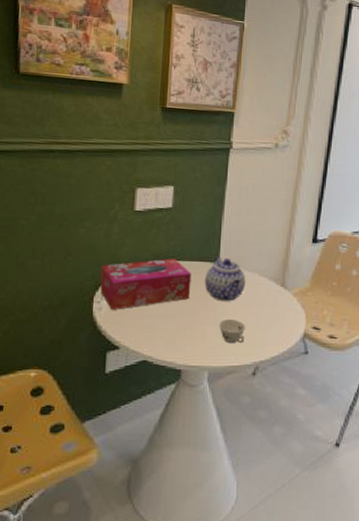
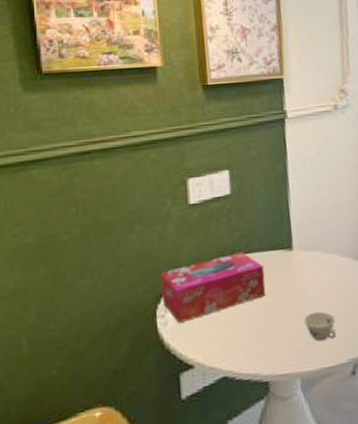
teapot: present [205,256,246,302] -> none [279,241,327,294]

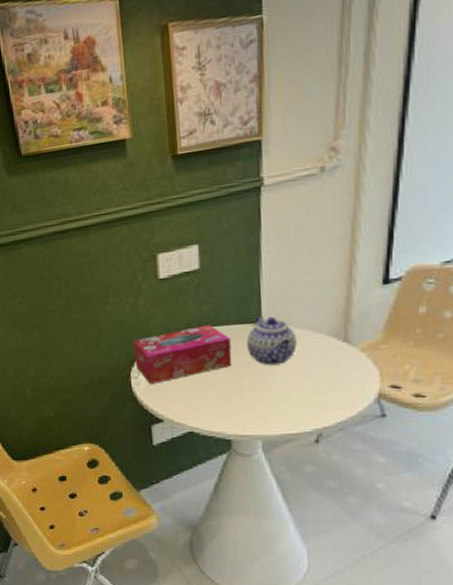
teapot: none [279,241,327,294] -> present [247,316,297,366]
teacup: present [304,311,336,342] -> none [269,383,302,411]

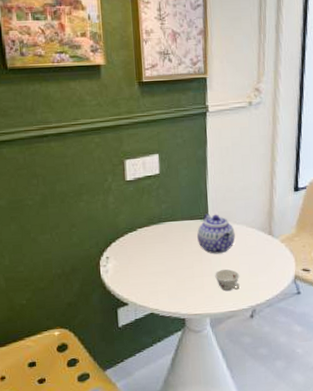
tissue box: present [133,324,232,384] -> none [103,220,185,271]
teacup: none [269,383,302,411] -> present [215,269,240,292]

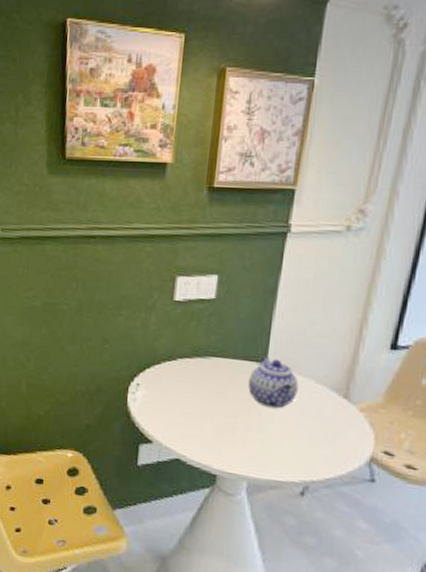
teacup: present [215,269,240,292] -> none [262,427,296,458]

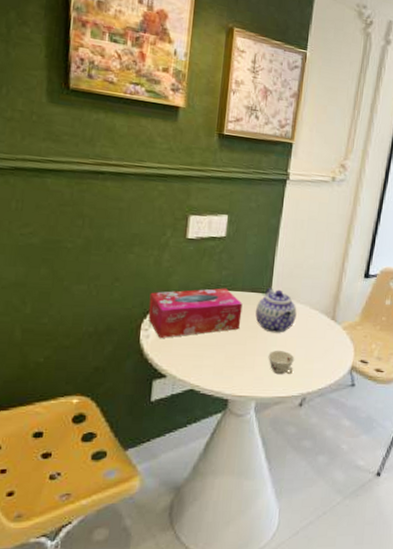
tissue box: none [135,354,234,403] -> present [148,288,243,338]
teacup: none [262,427,296,458] -> present [268,350,295,375]

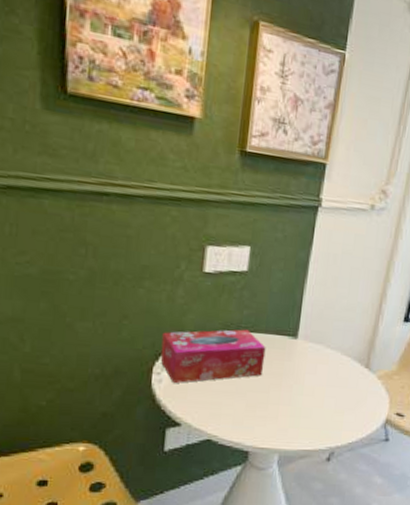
teapot: present [255,287,297,333] -> none [280,330,327,381]
teacup: present [268,350,295,375] -> none [293,399,323,427]

